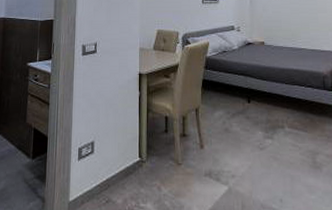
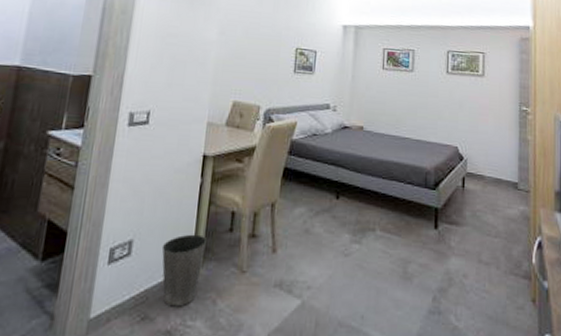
waste basket: none [115,135,149,192] -> present [161,234,208,307]

